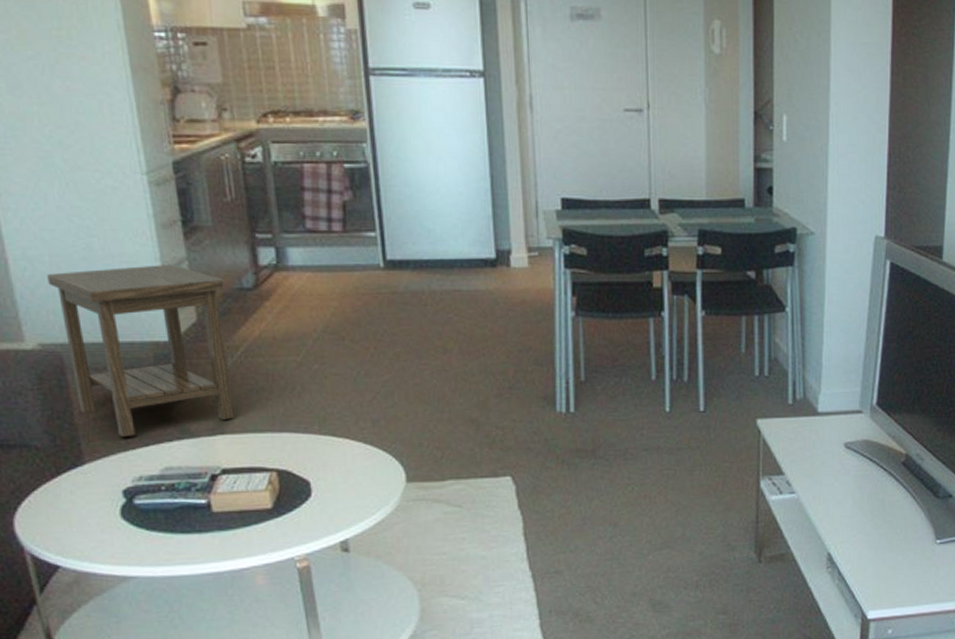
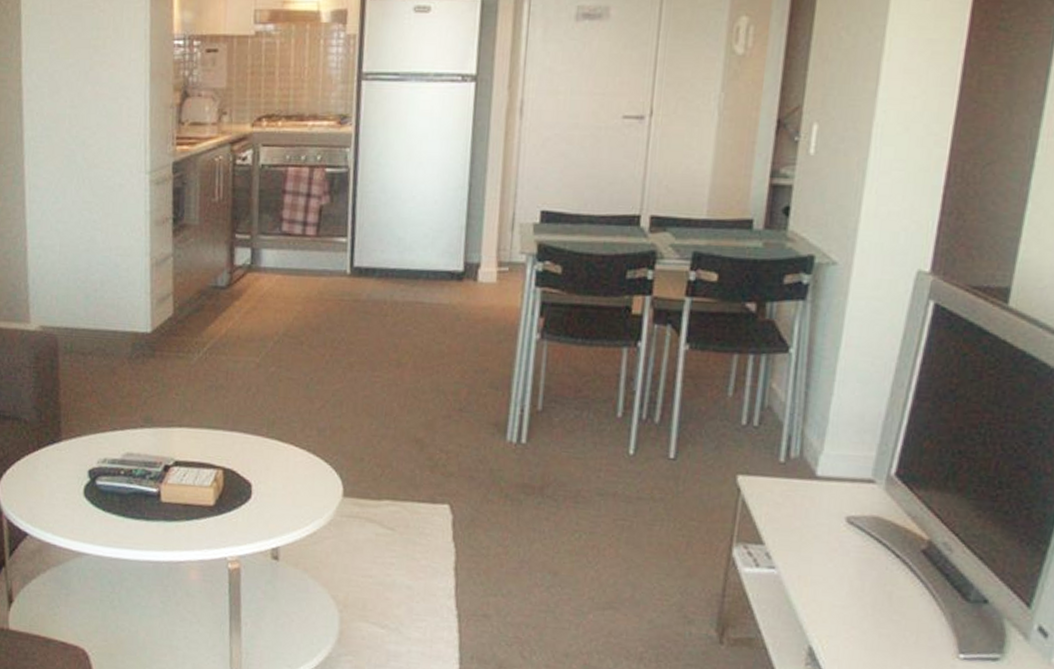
side table: present [47,265,235,438] -> none [55,259,201,420]

